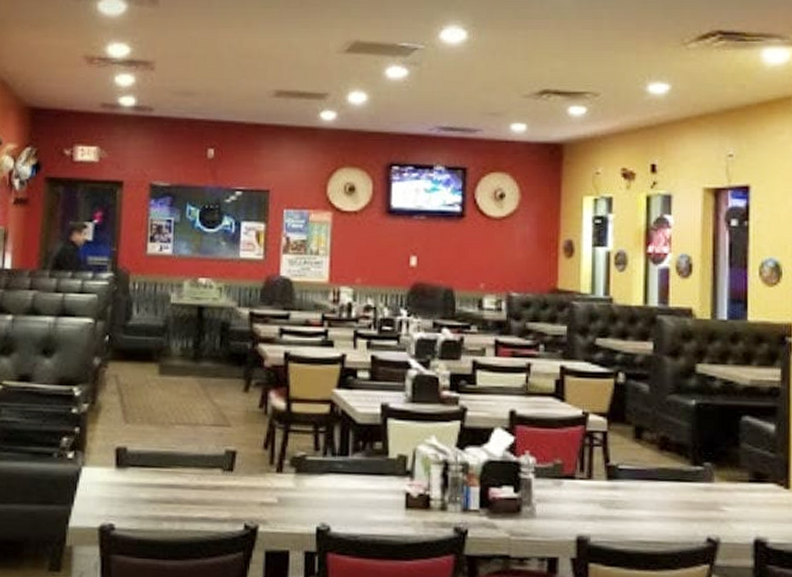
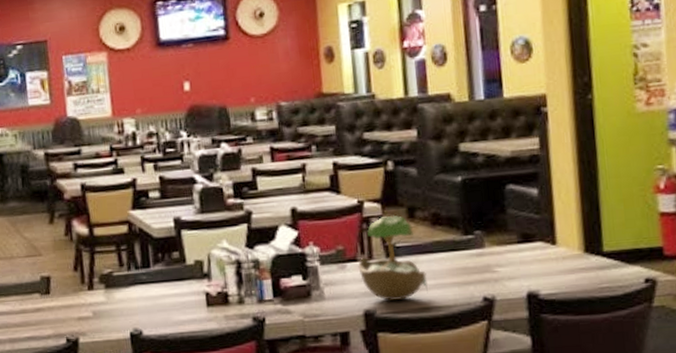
flower: none [575,432,650,529] -> present [358,215,429,301]

